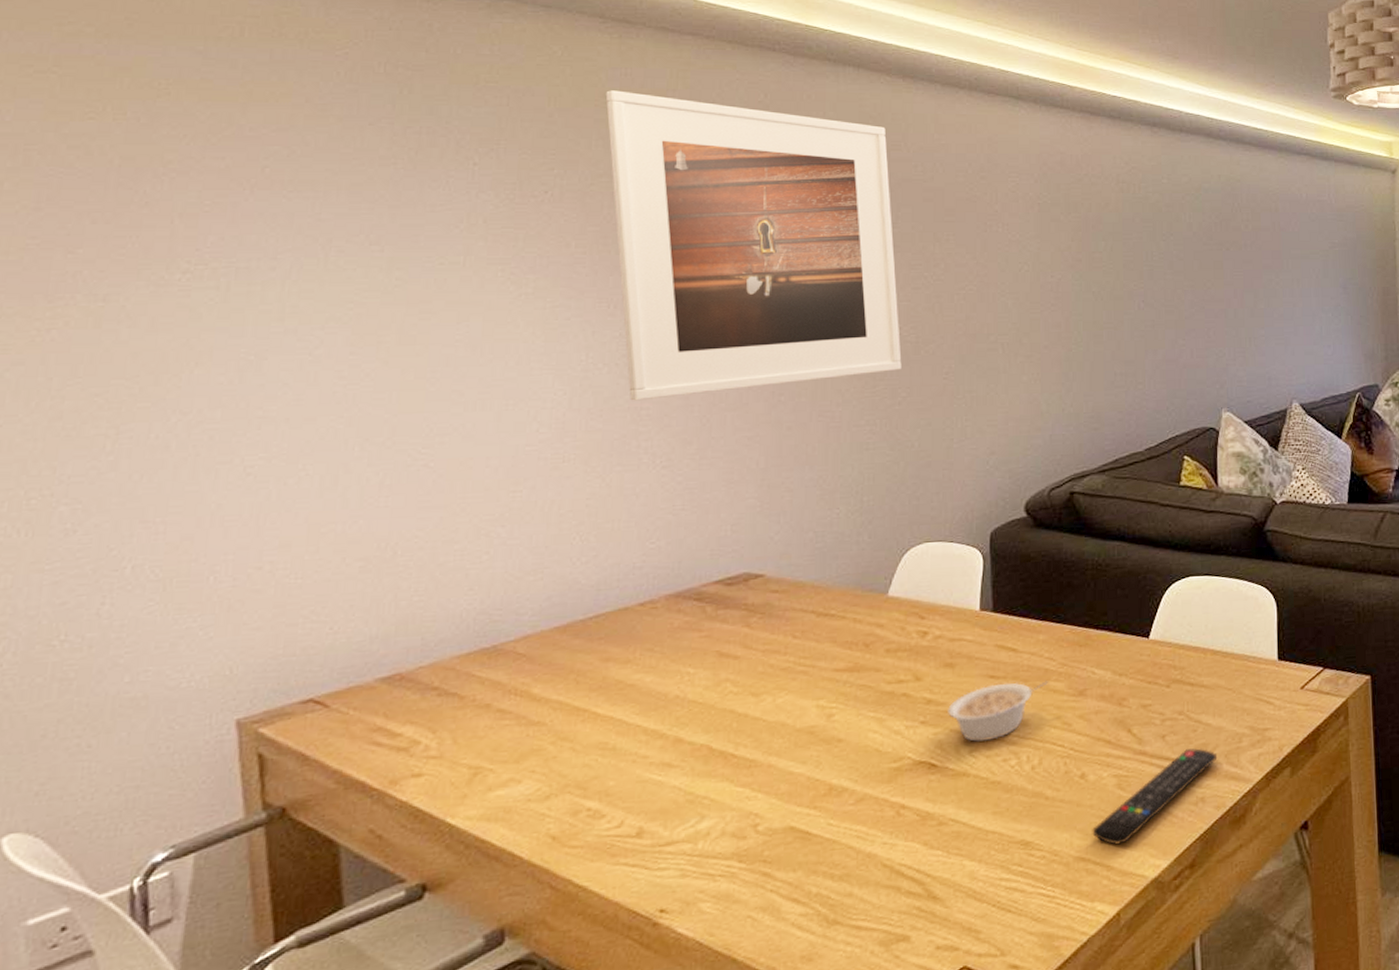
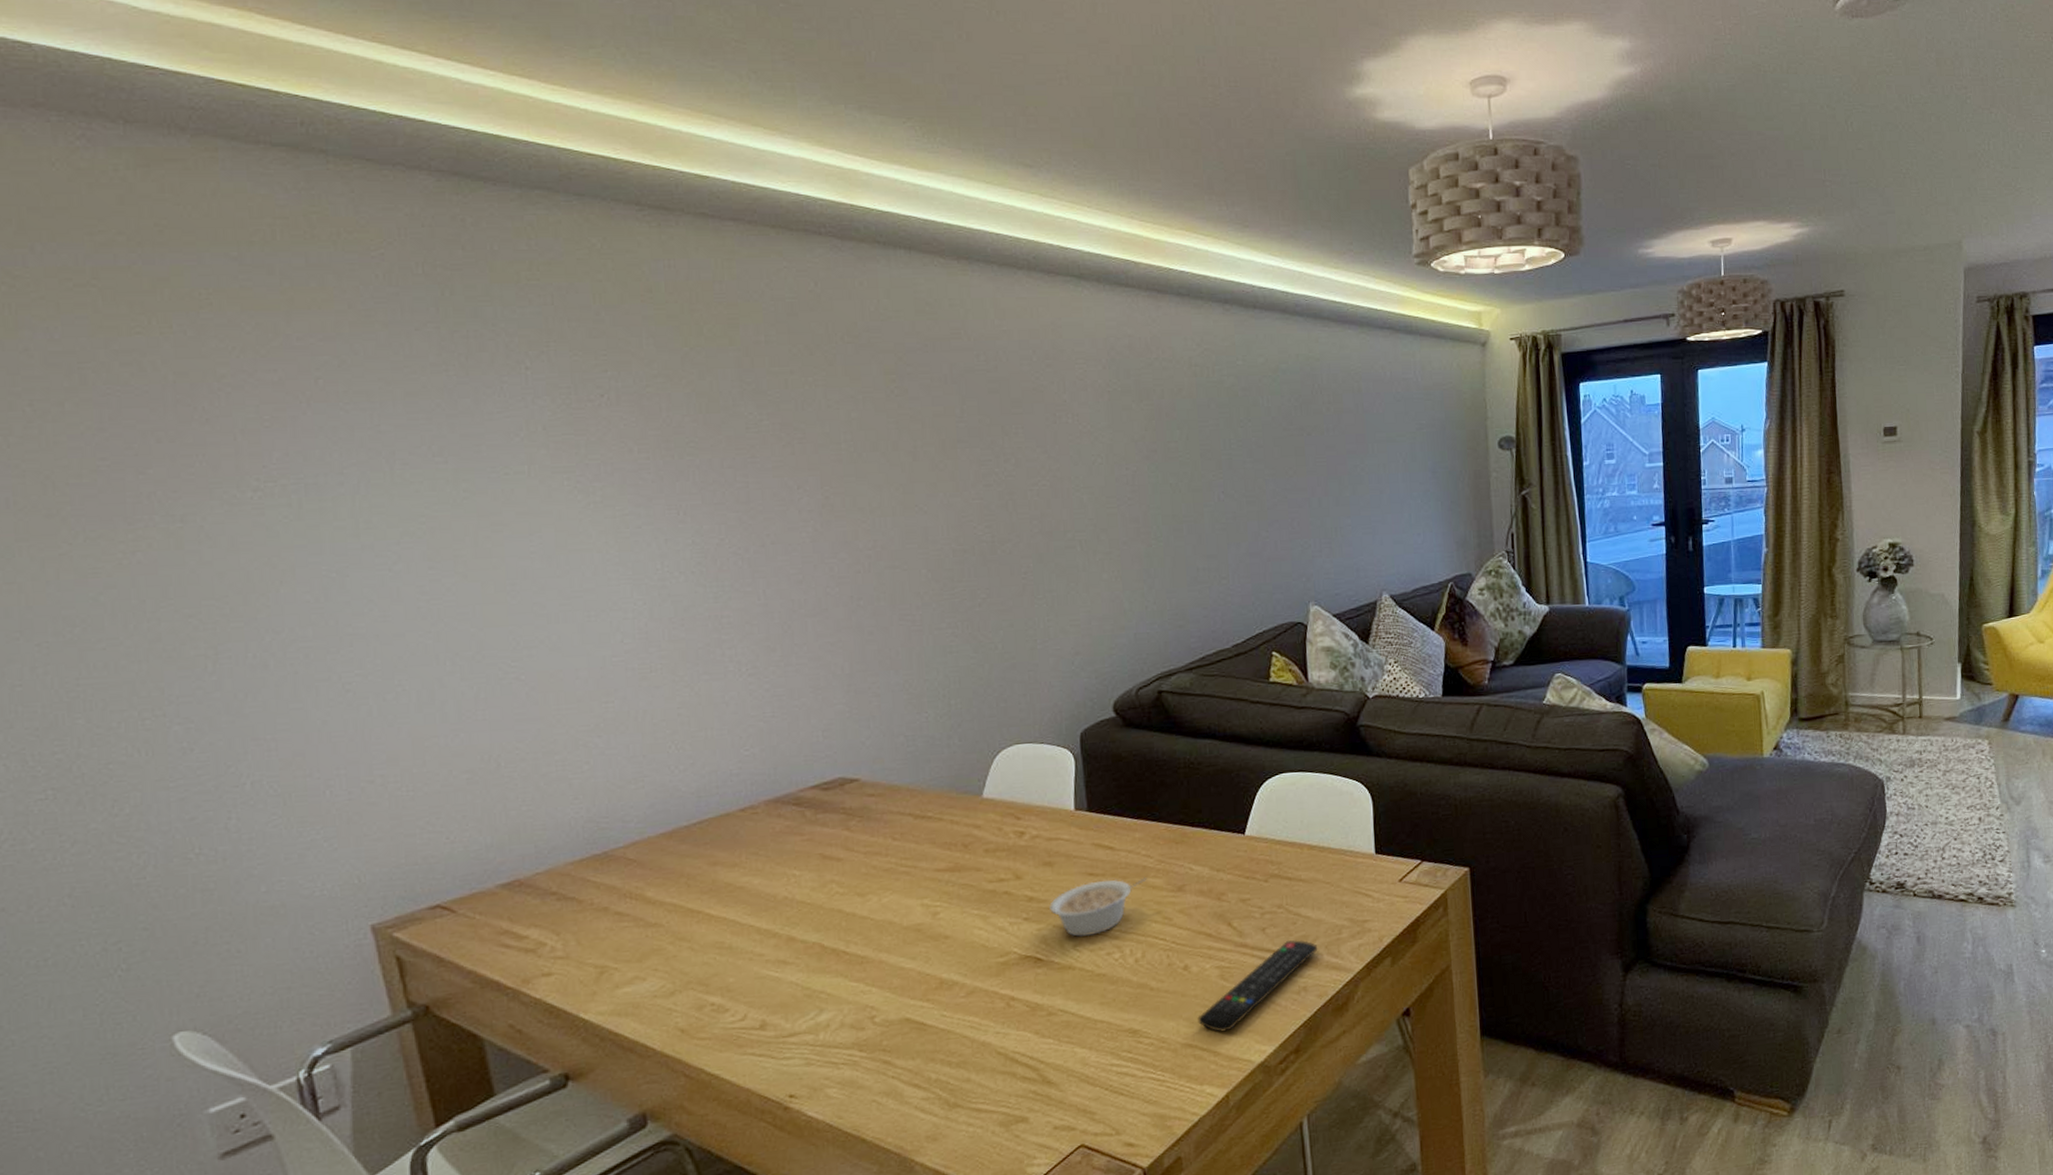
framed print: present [605,90,902,401] -> none [651,284,979,609]

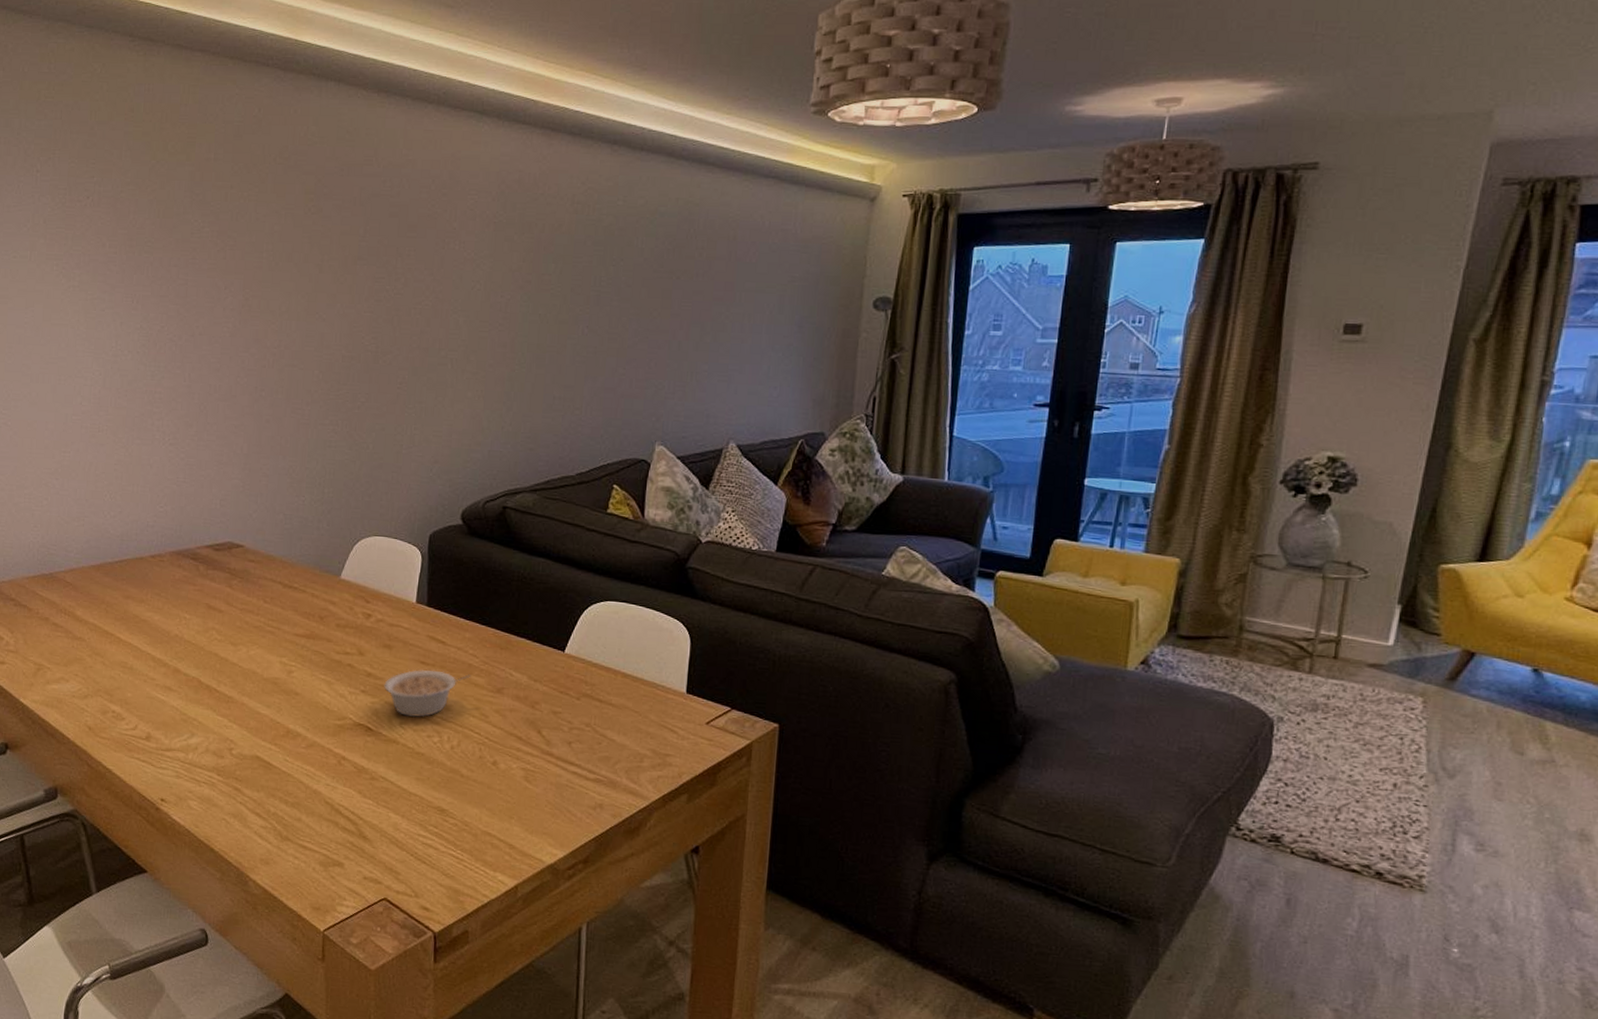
remote control: present [1197,940,1318,1032] -> none [499,758,619,829]

